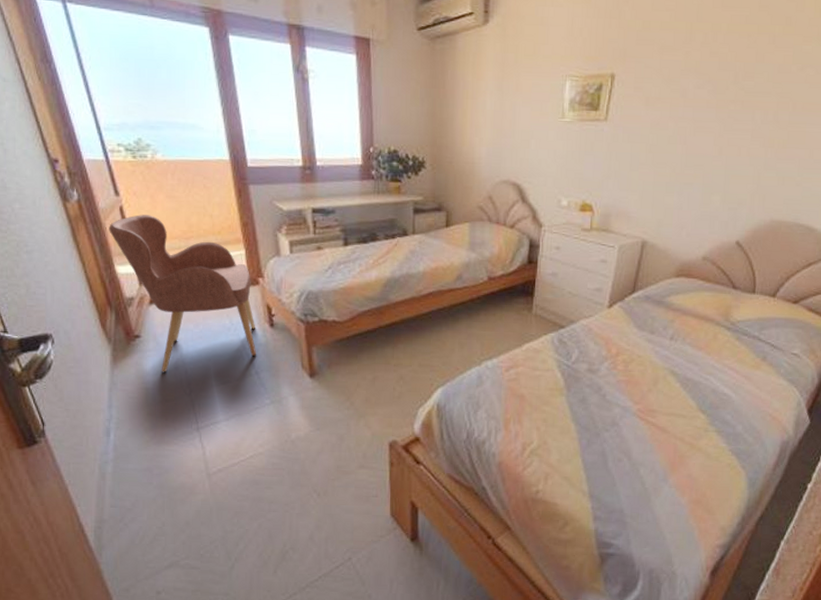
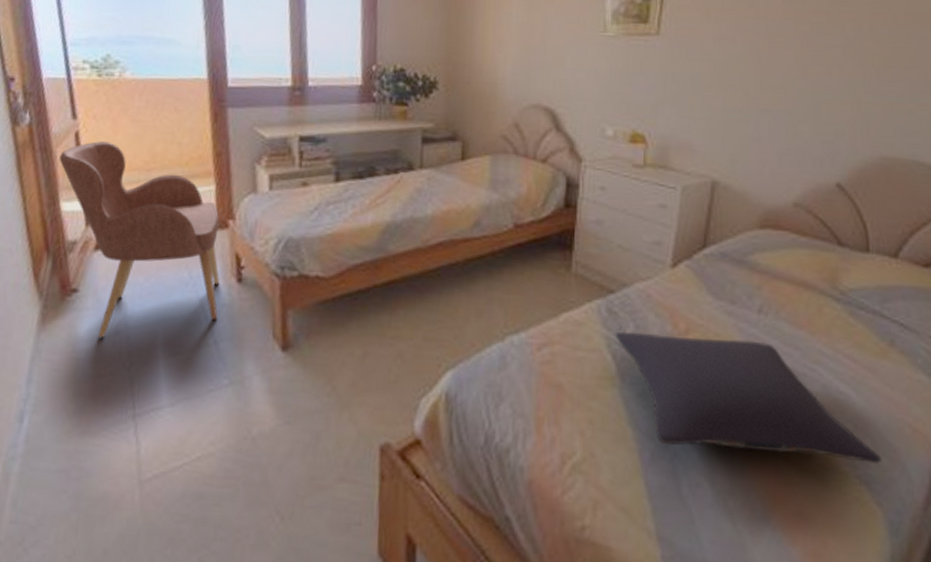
pillow: none [564,356,749,441] -> present [615,331,883,464]

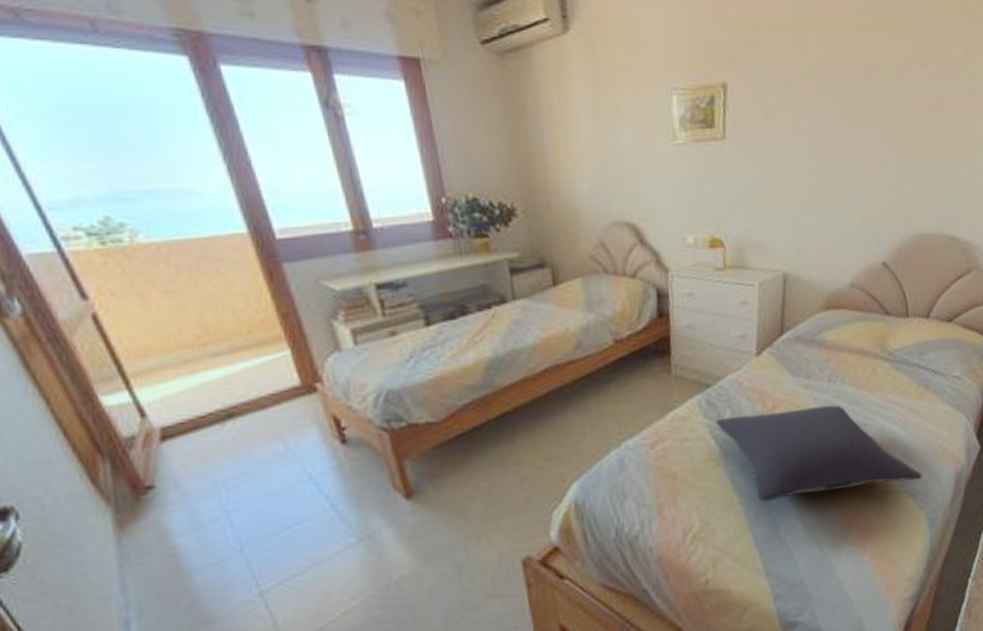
armchair: present [59,141,220,340] -> none [79,320,330,531]

